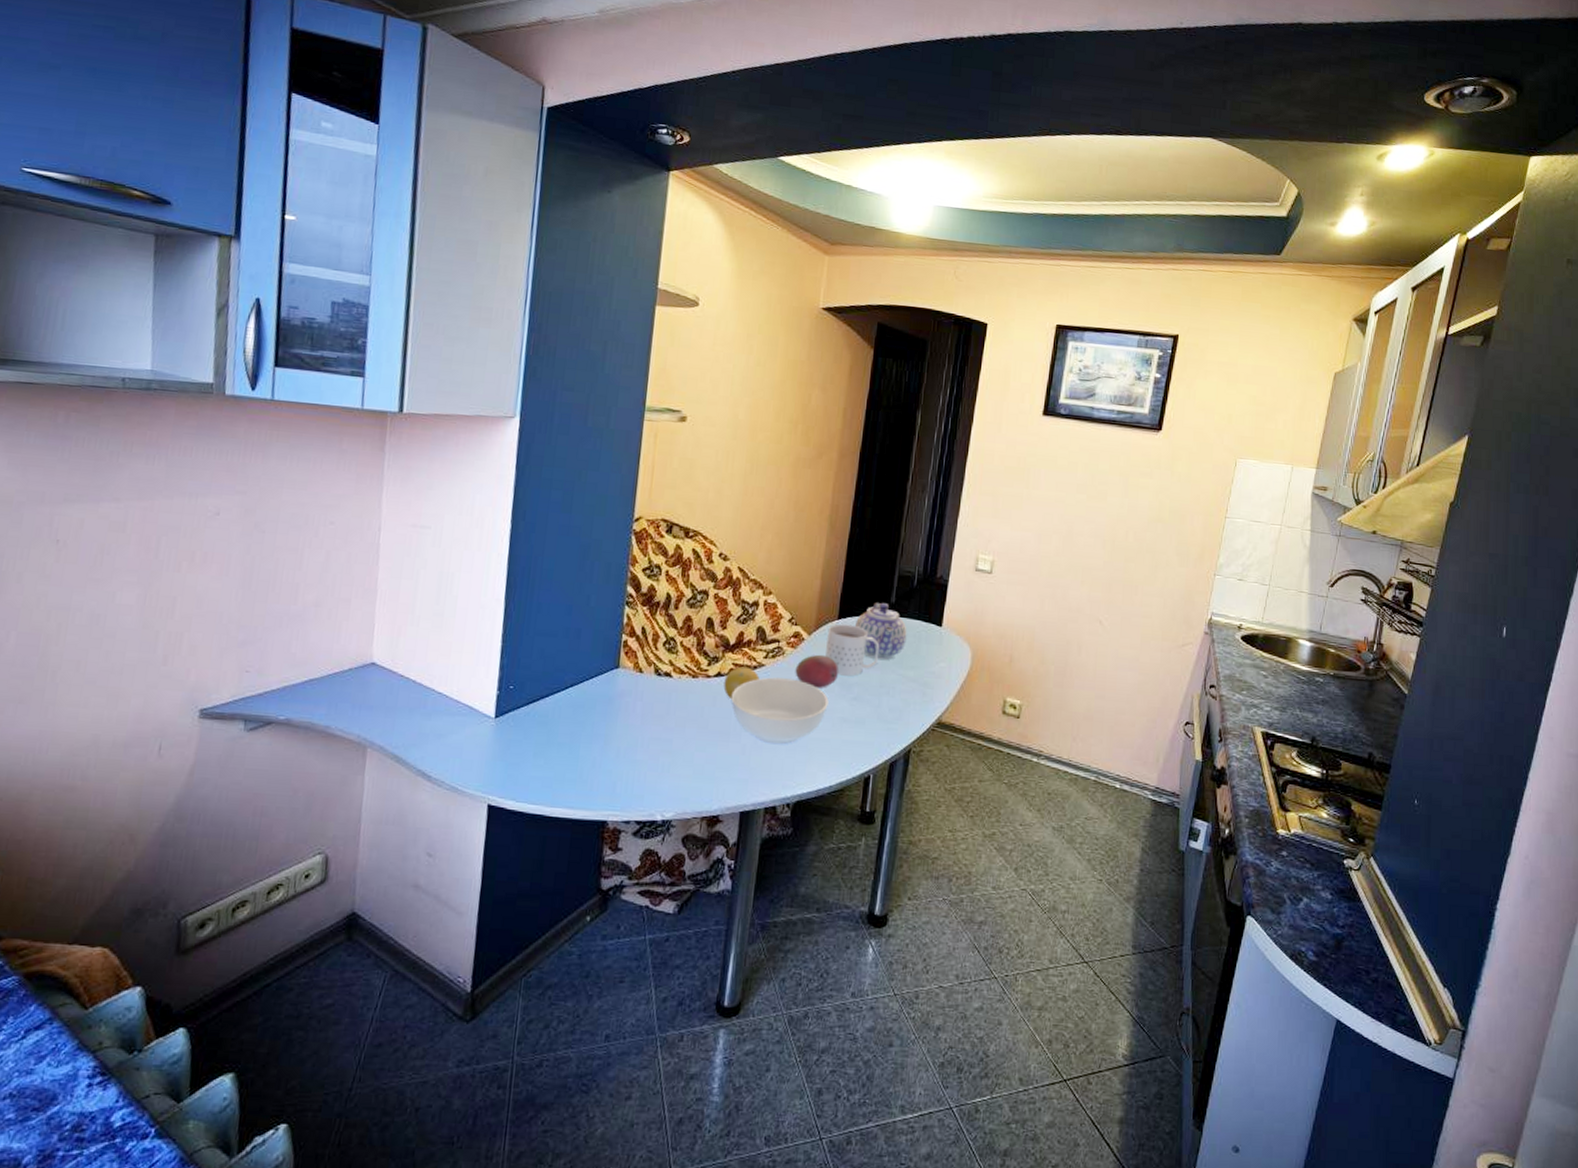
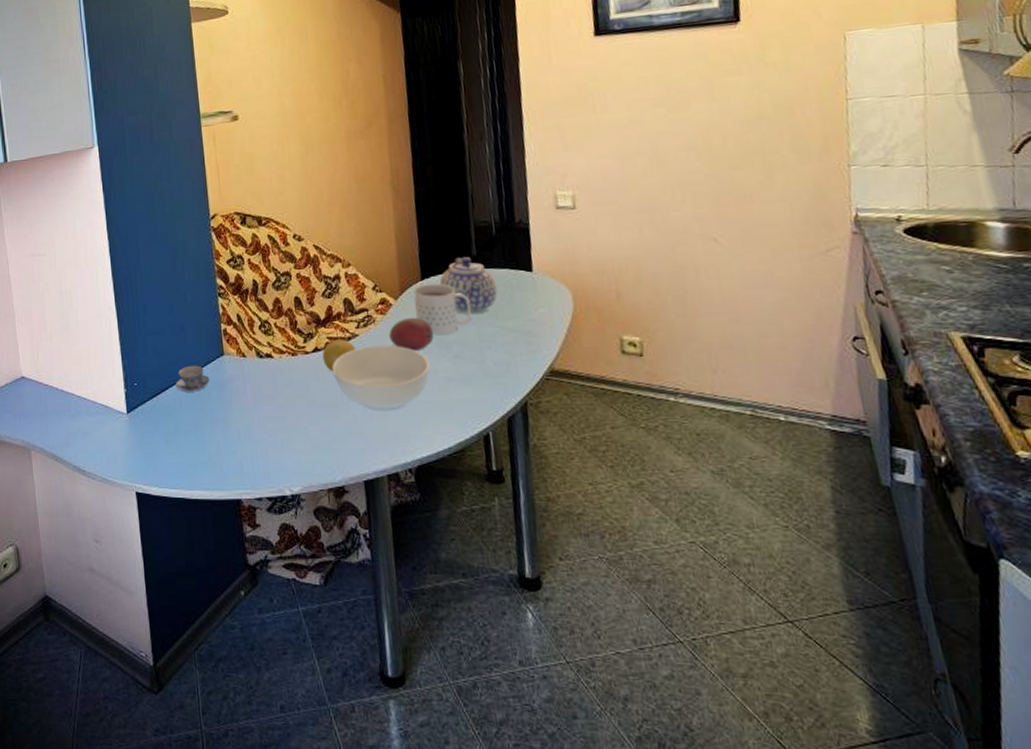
teacup: none [557,674,598,703] -> present [175,365,210,392]

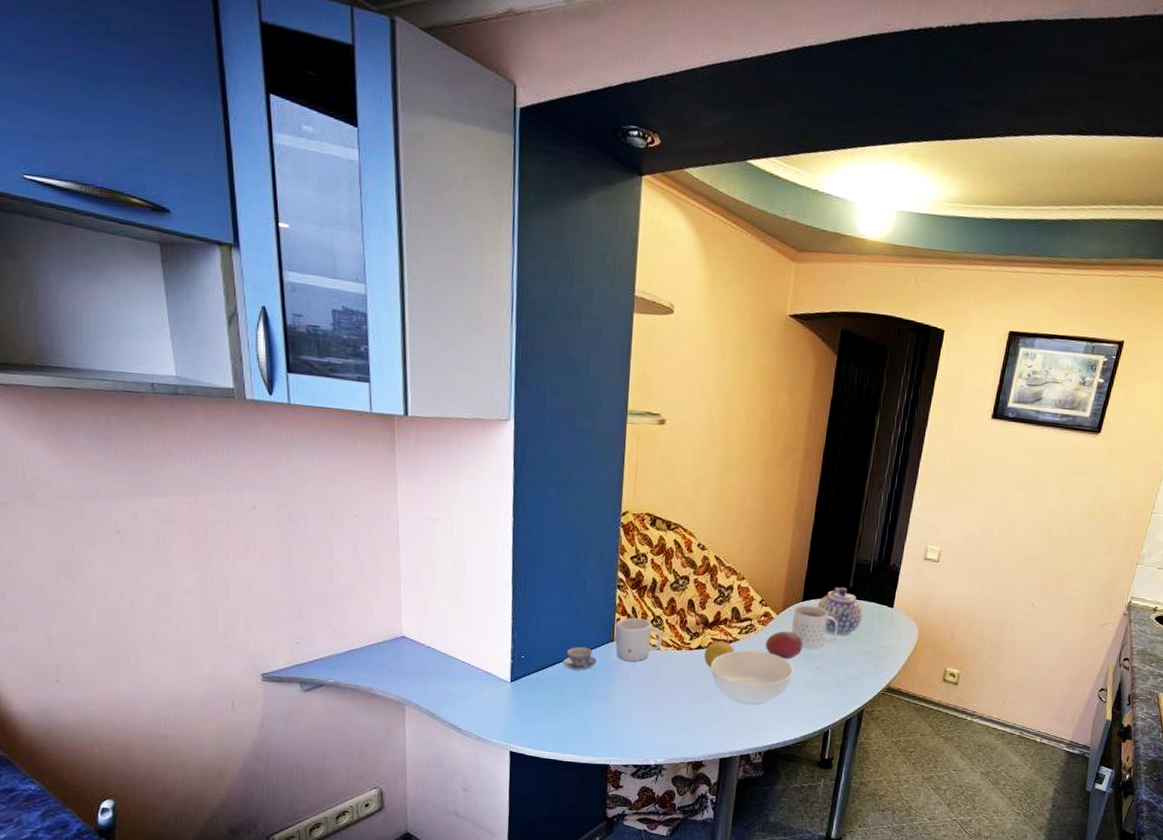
mug: none [222,325,275,375] -> present [615,617,663,662]

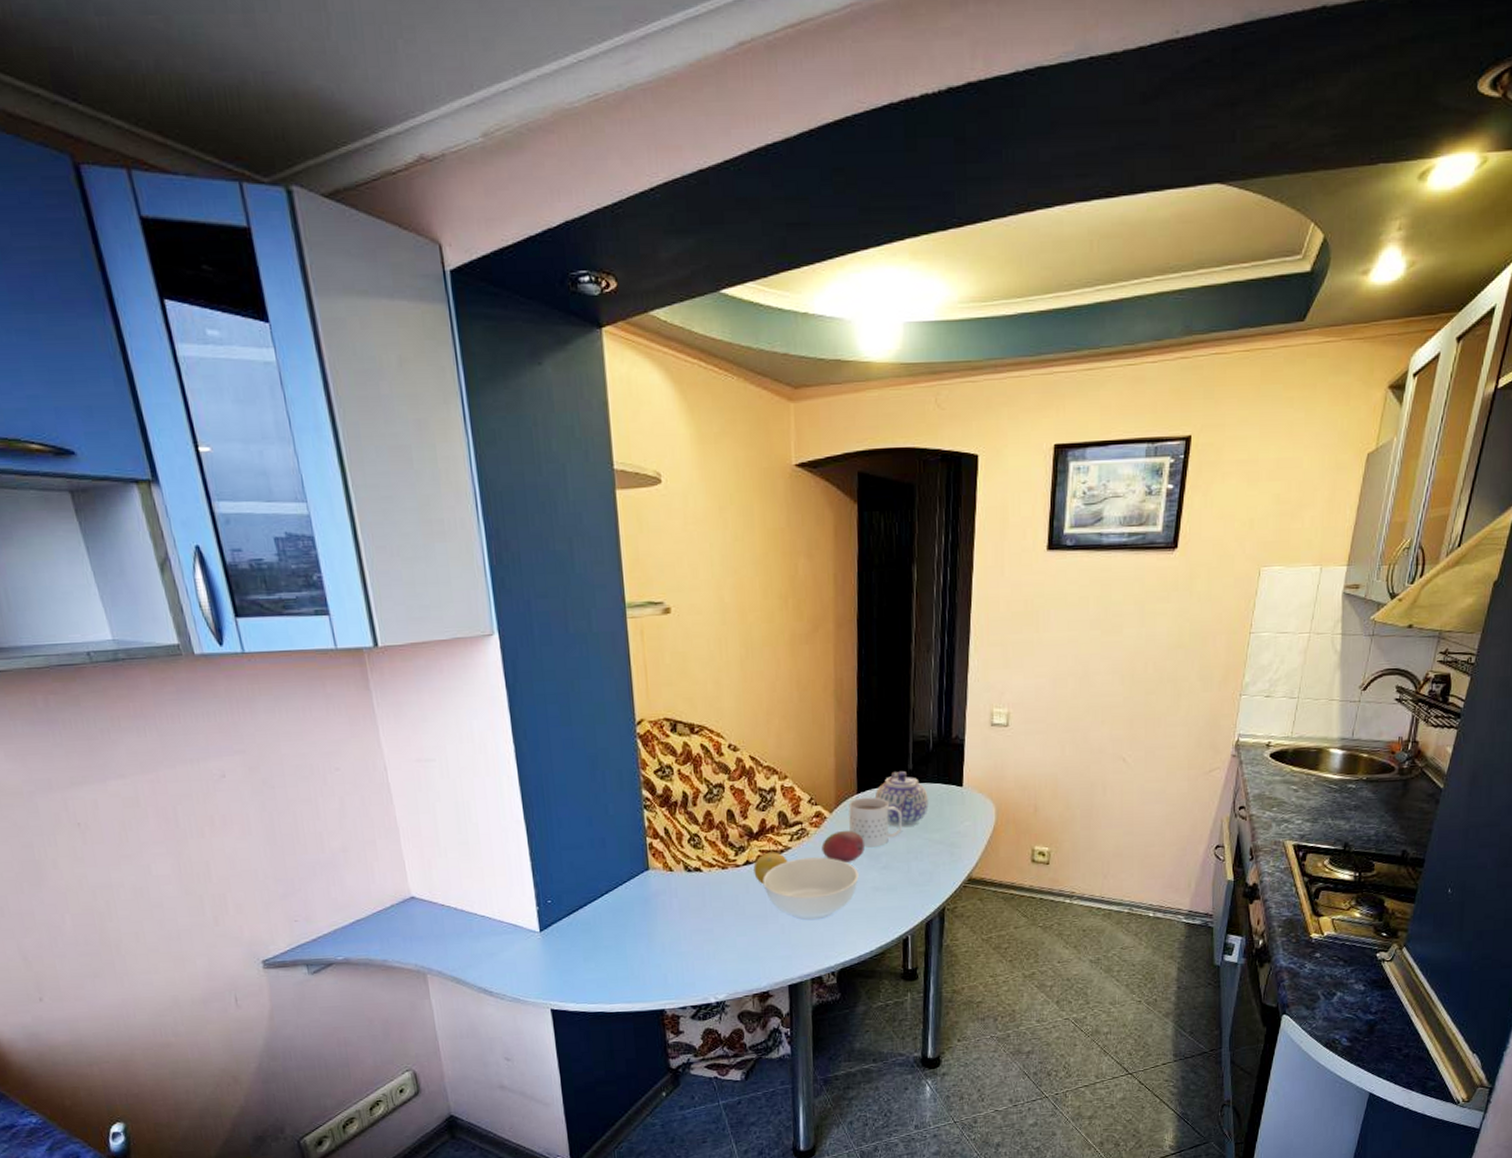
teacup: present [562,646,597,670] -> none [594,880,633,908]
mug: present [615,617,663,662] -> none [647,838,705,890]

